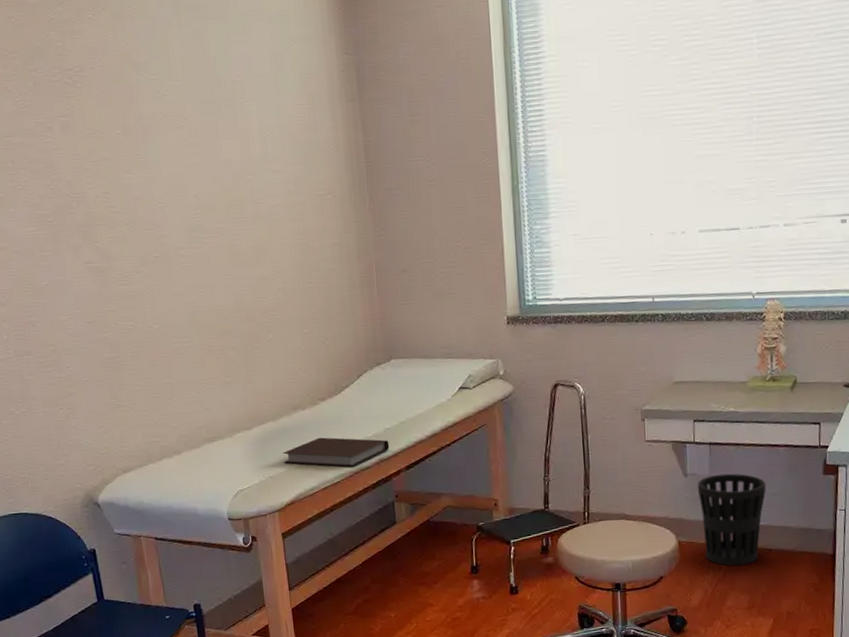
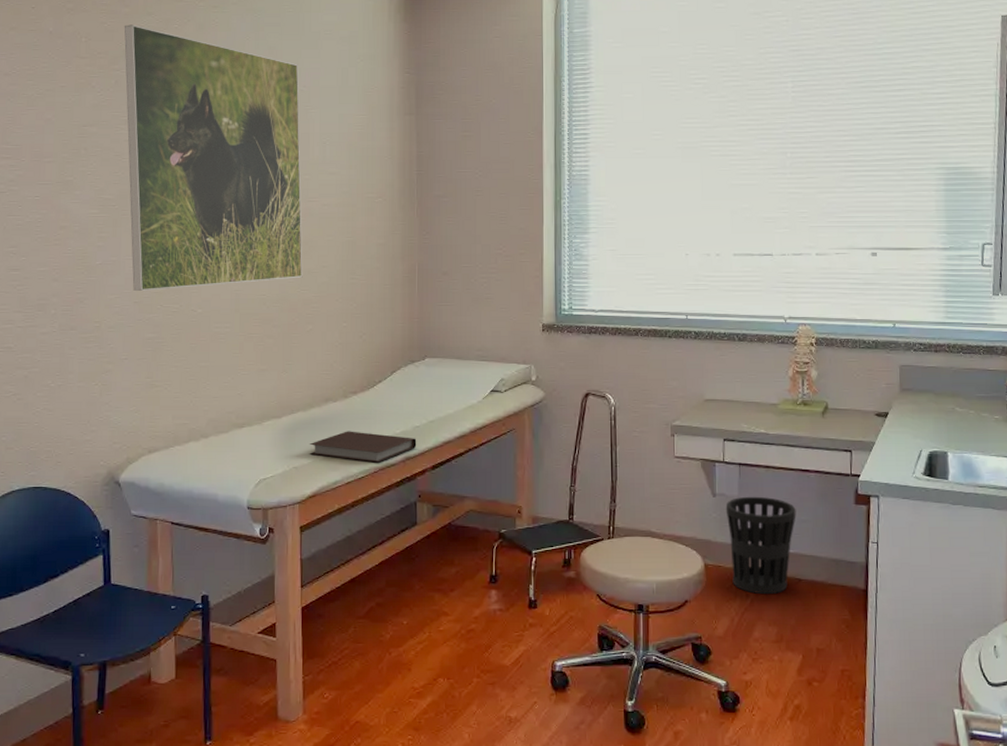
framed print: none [33,17,258,311] -> present [124,24,303,292]

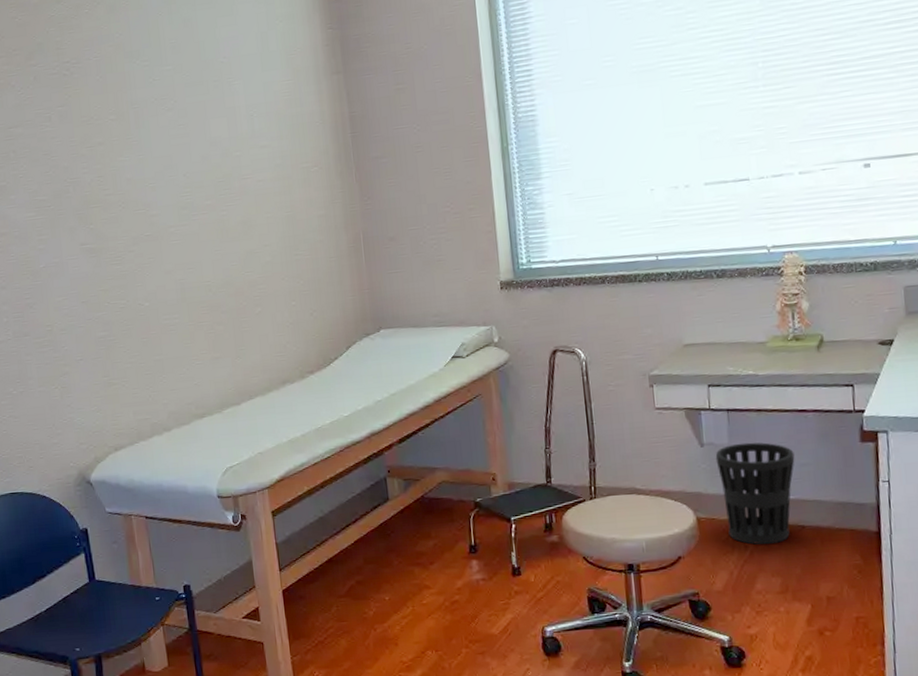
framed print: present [124,24,303,292] -> none [34,15,246,291]
notebook: present [309,431,417,463] -> none [271,411,381,442]

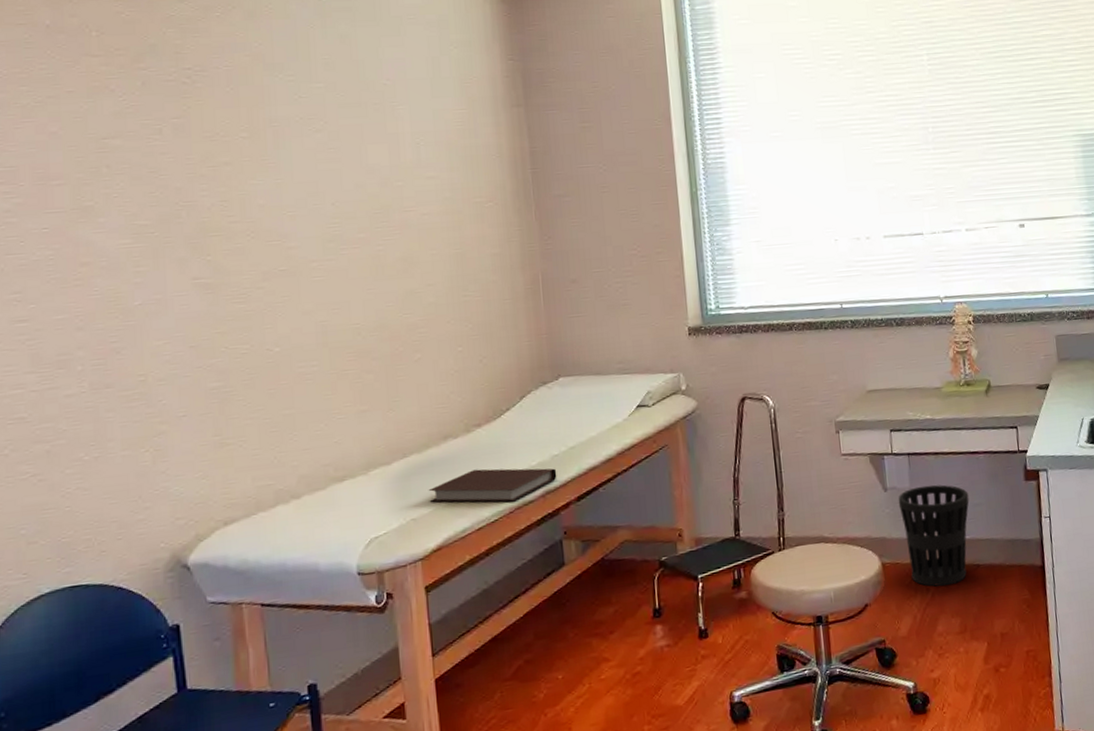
notebook: none [271,411,381,442] -> present [428,468,557,503]

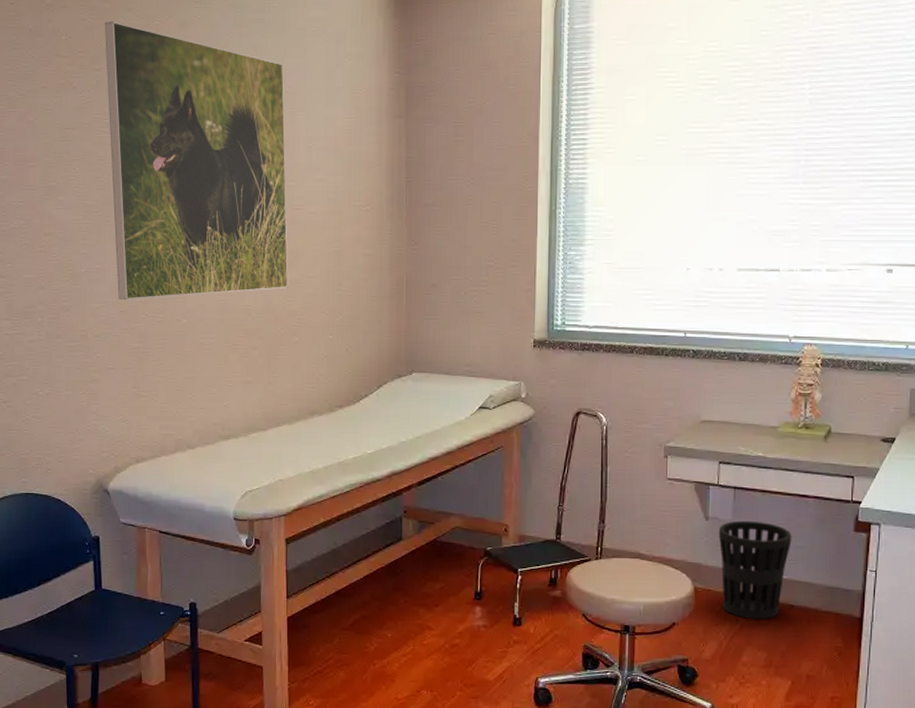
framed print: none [148,14,404,334] -> present [104,21,289,301]
notebook: present [428,468,557,503] -> none [294,445,403,478]

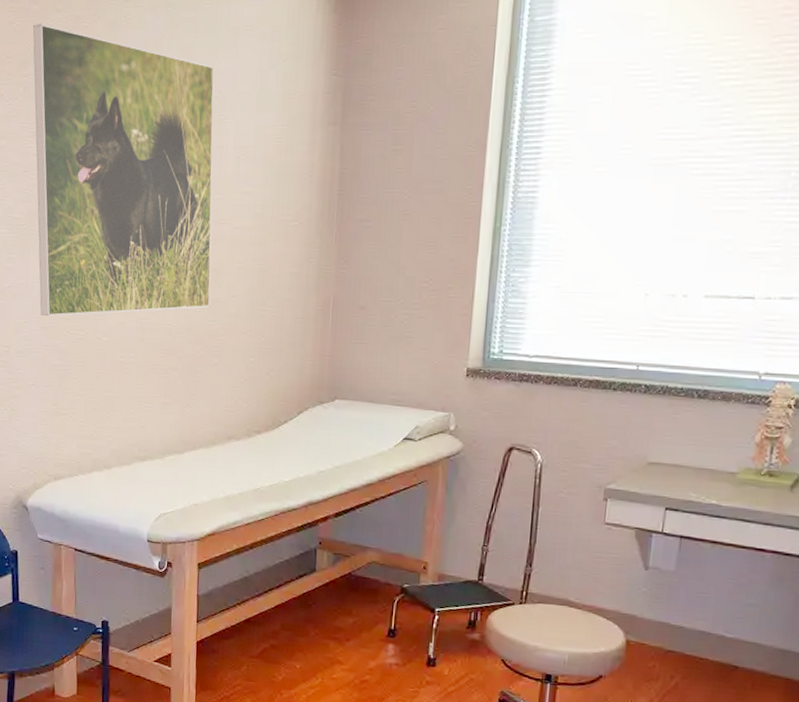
wastebasket: present [718,520,792,620] -> none [656,572,743,680]

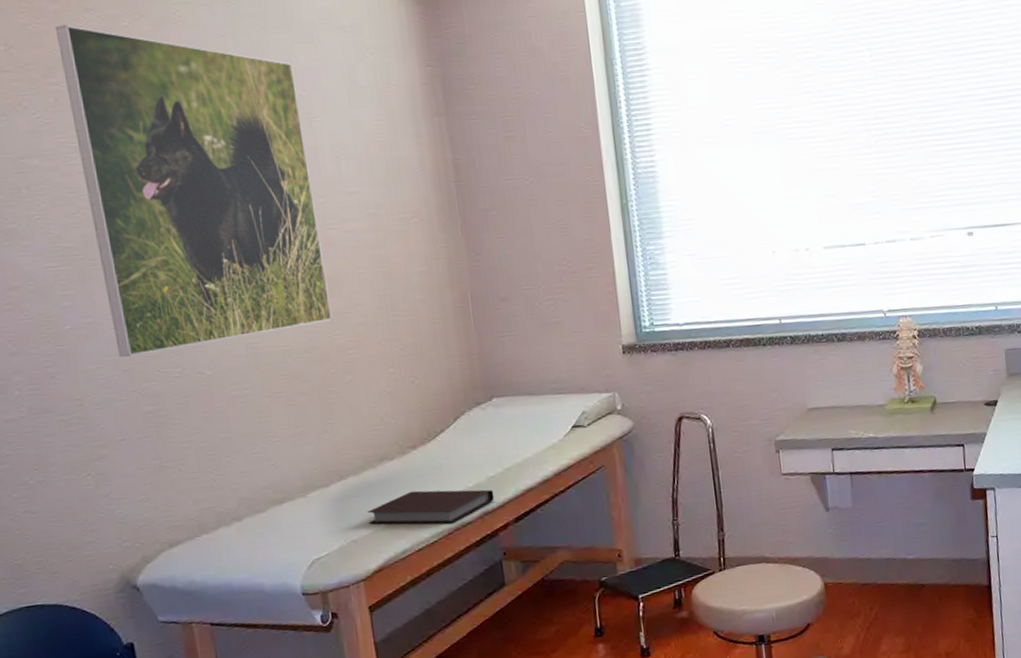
notebook: none [209,471,321,506] -> present [367,489,495,525]

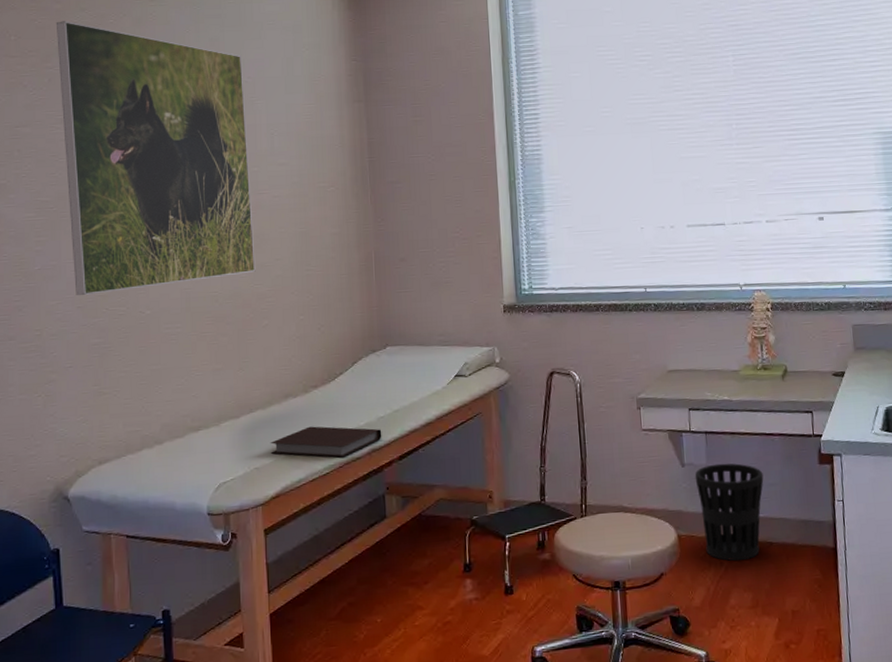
wastebasket: none [840,504,914,606] -> present [694,463,764,561]

